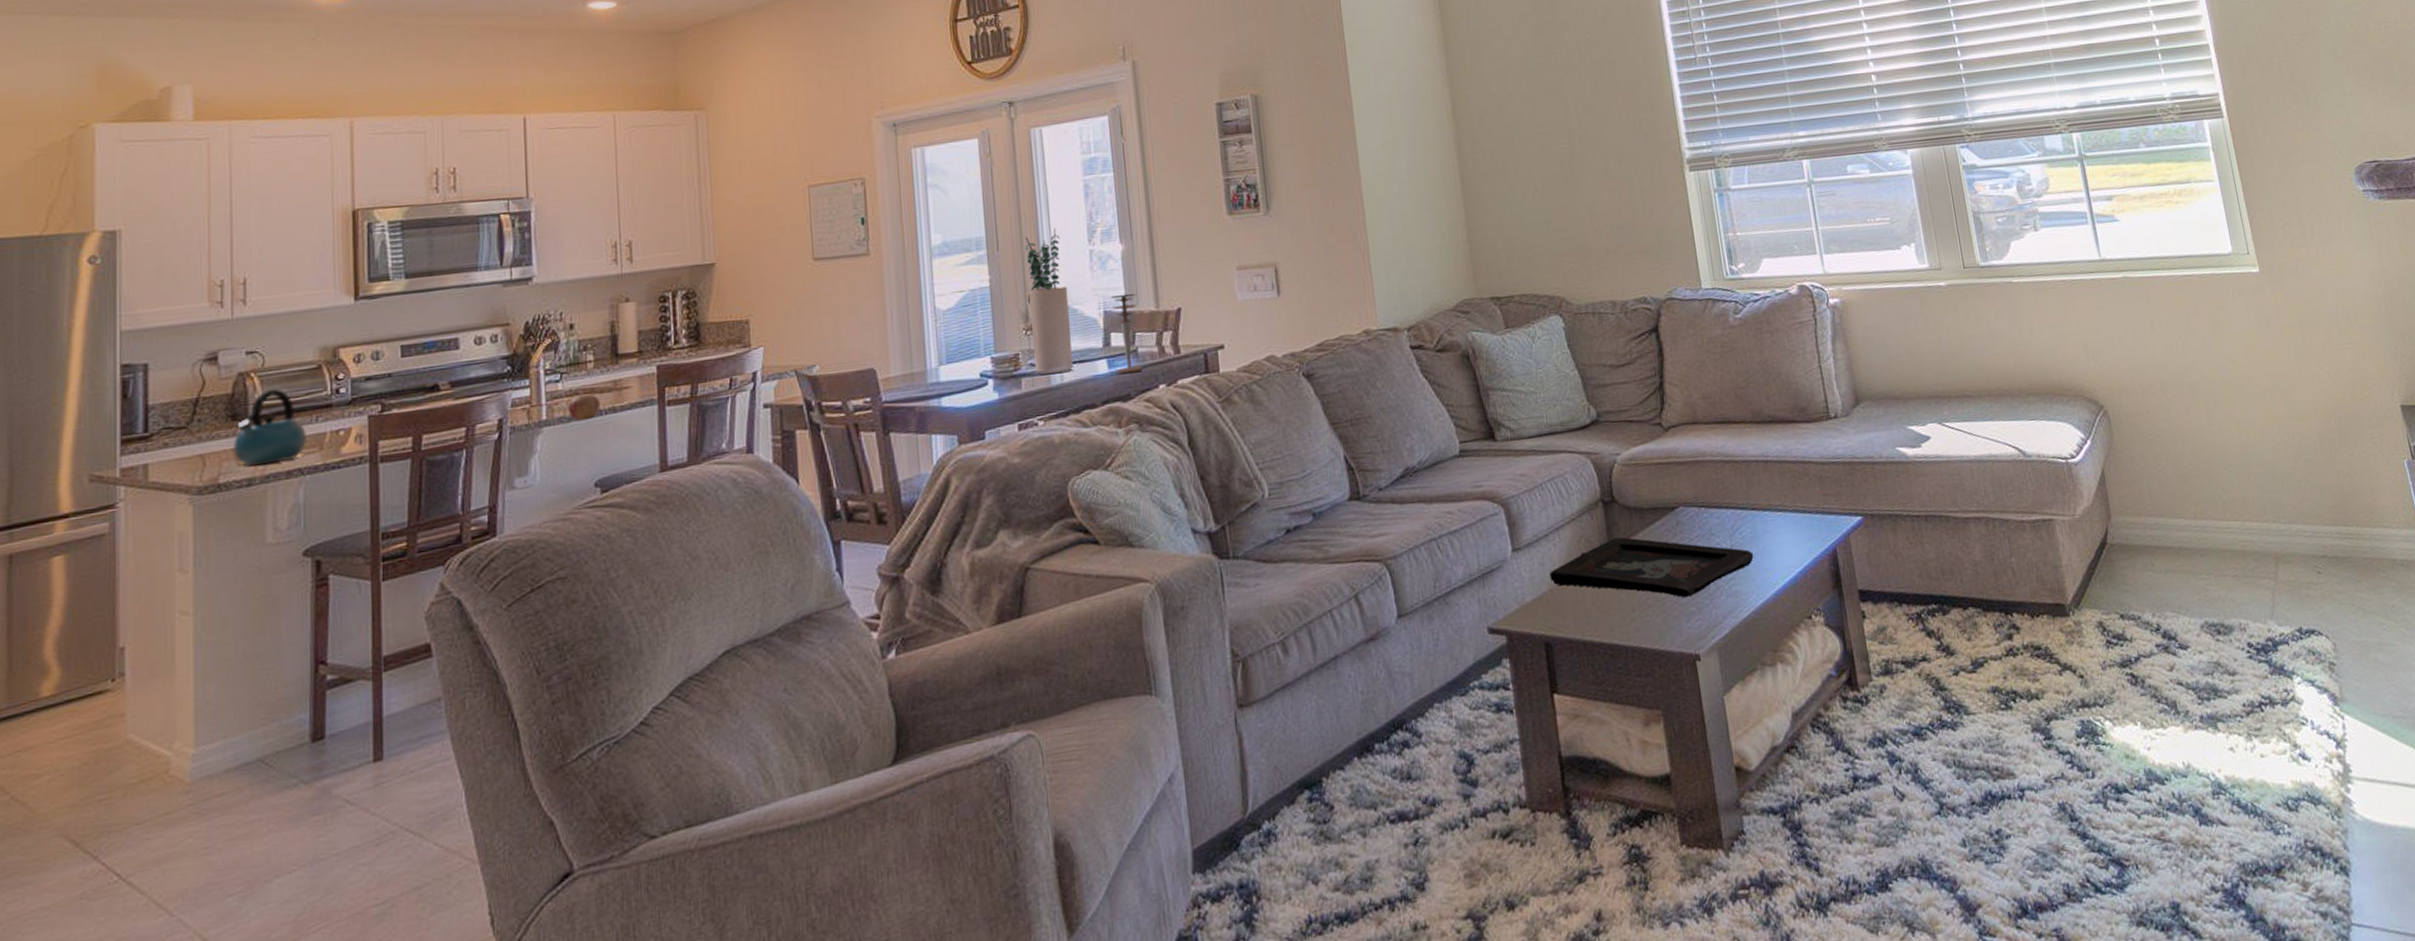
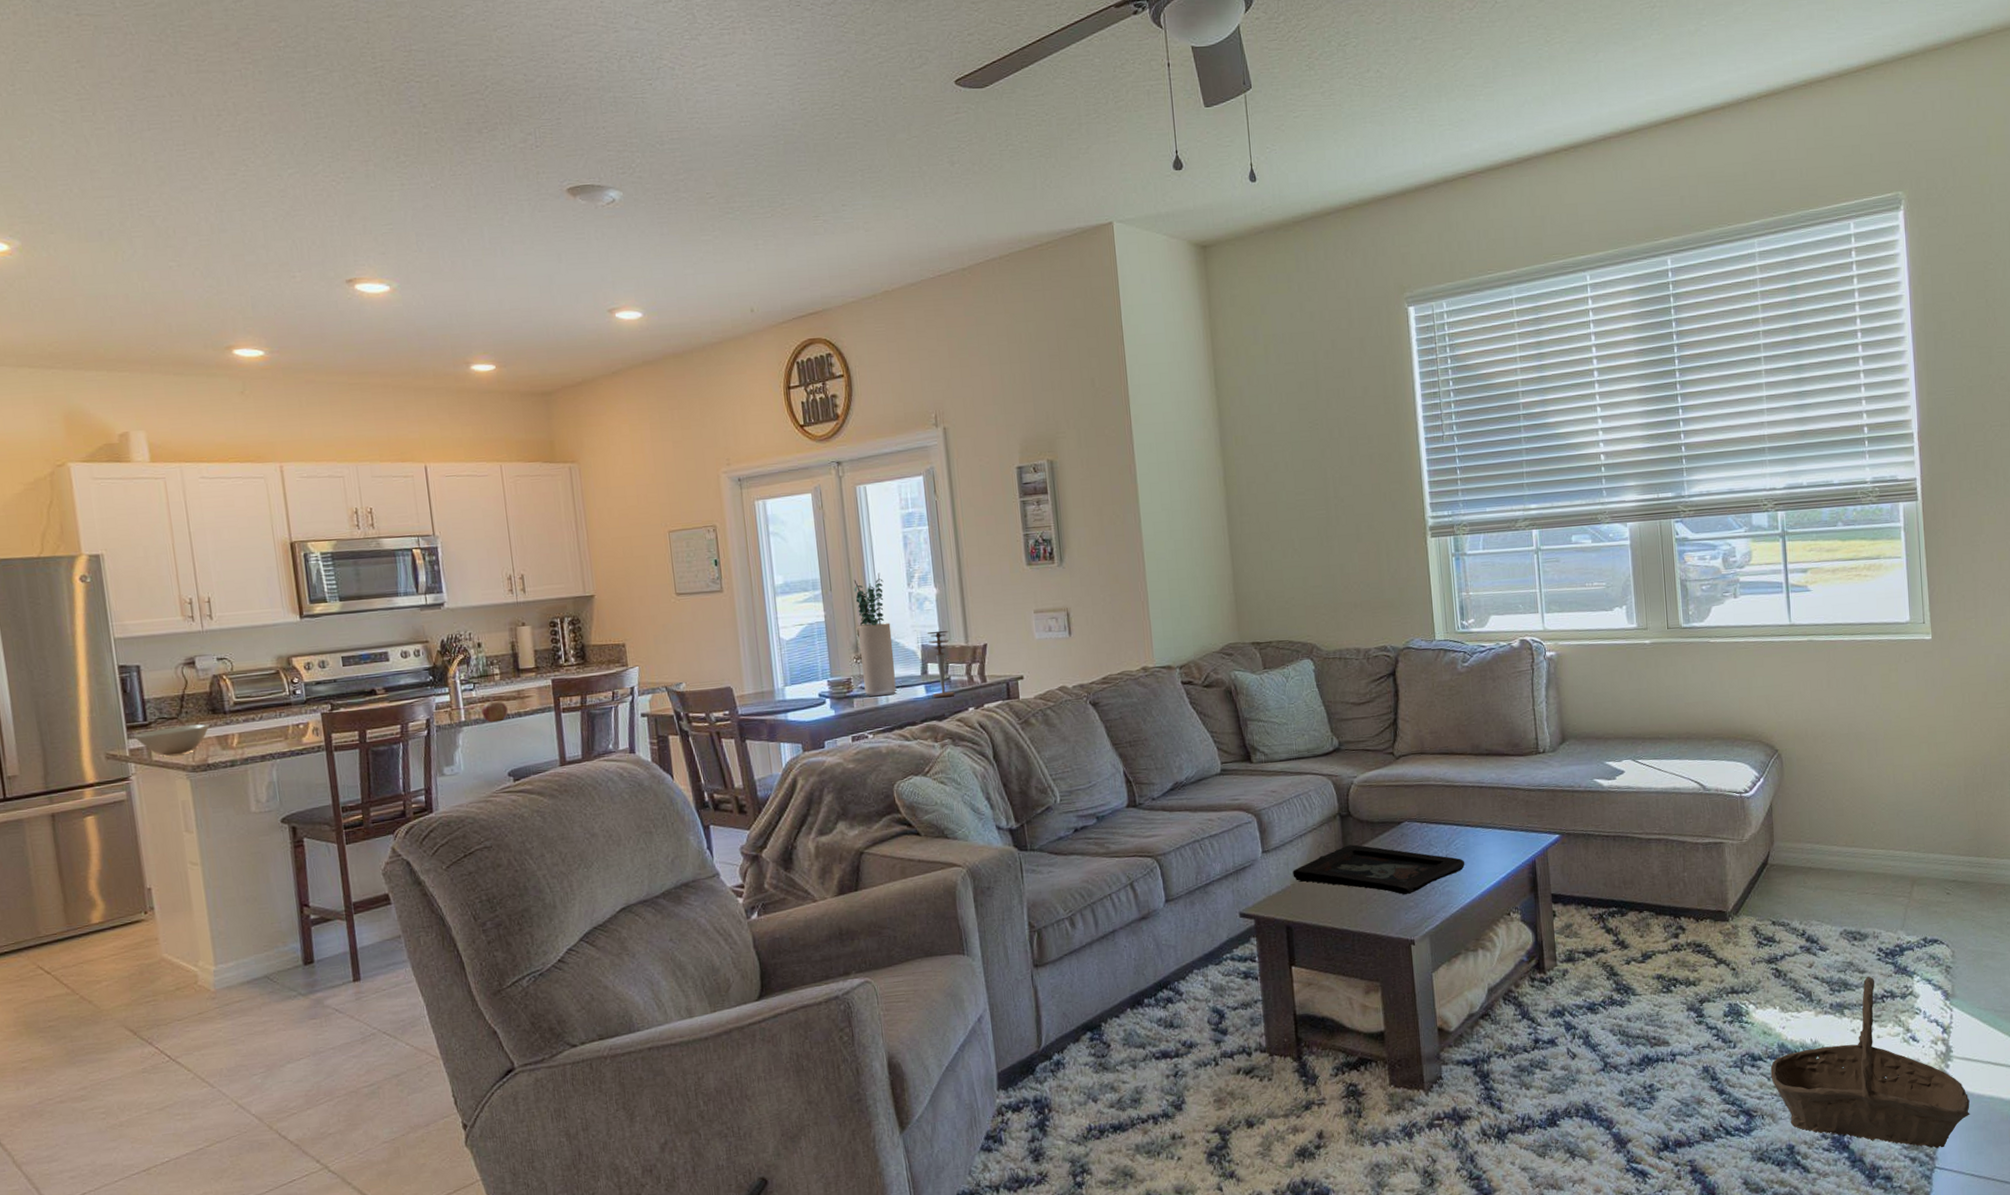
bowl: none [127,433,227,477] -> present [133,724,210,757]
kettle: present [234,389,307,466] -> none [216,689,274,751]
basket: none [2139,679,2384,899] -> present [1770,976,1970,1149]

